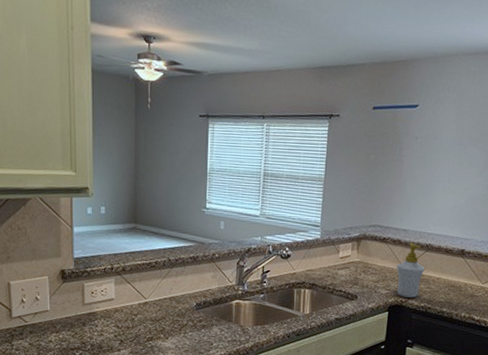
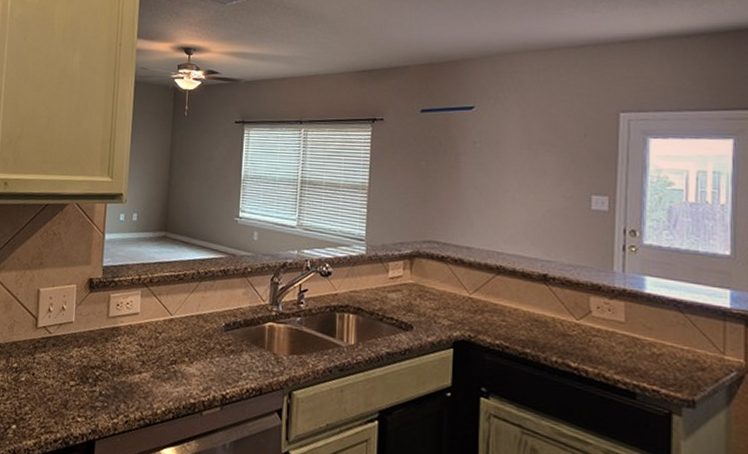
soap bottle: present [397,242,425,298] -> none [461,263,498,333]

